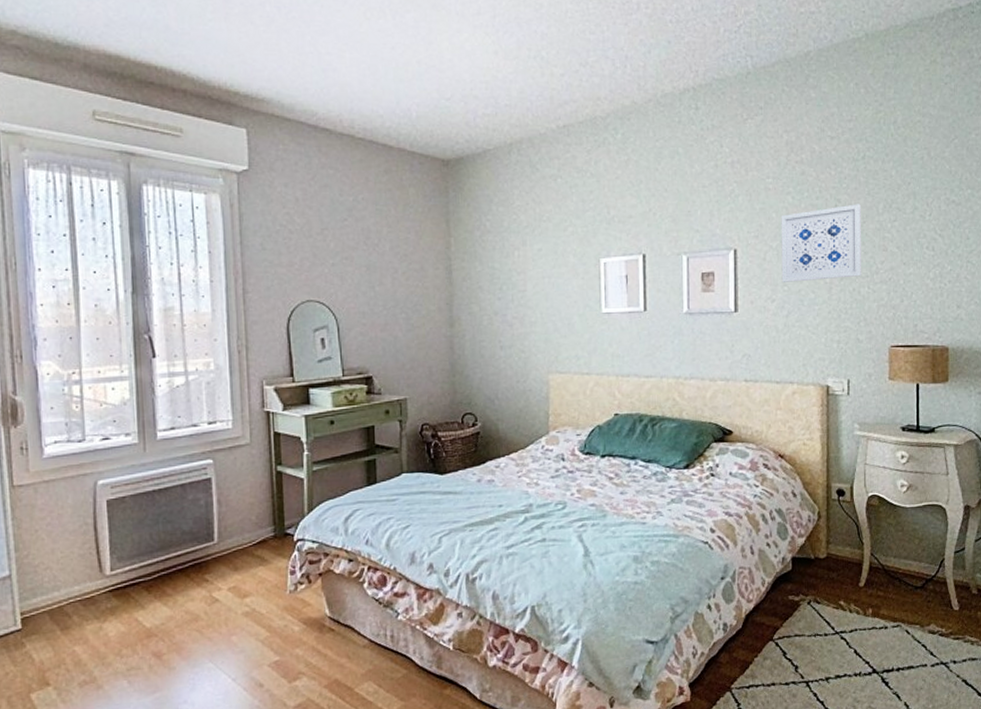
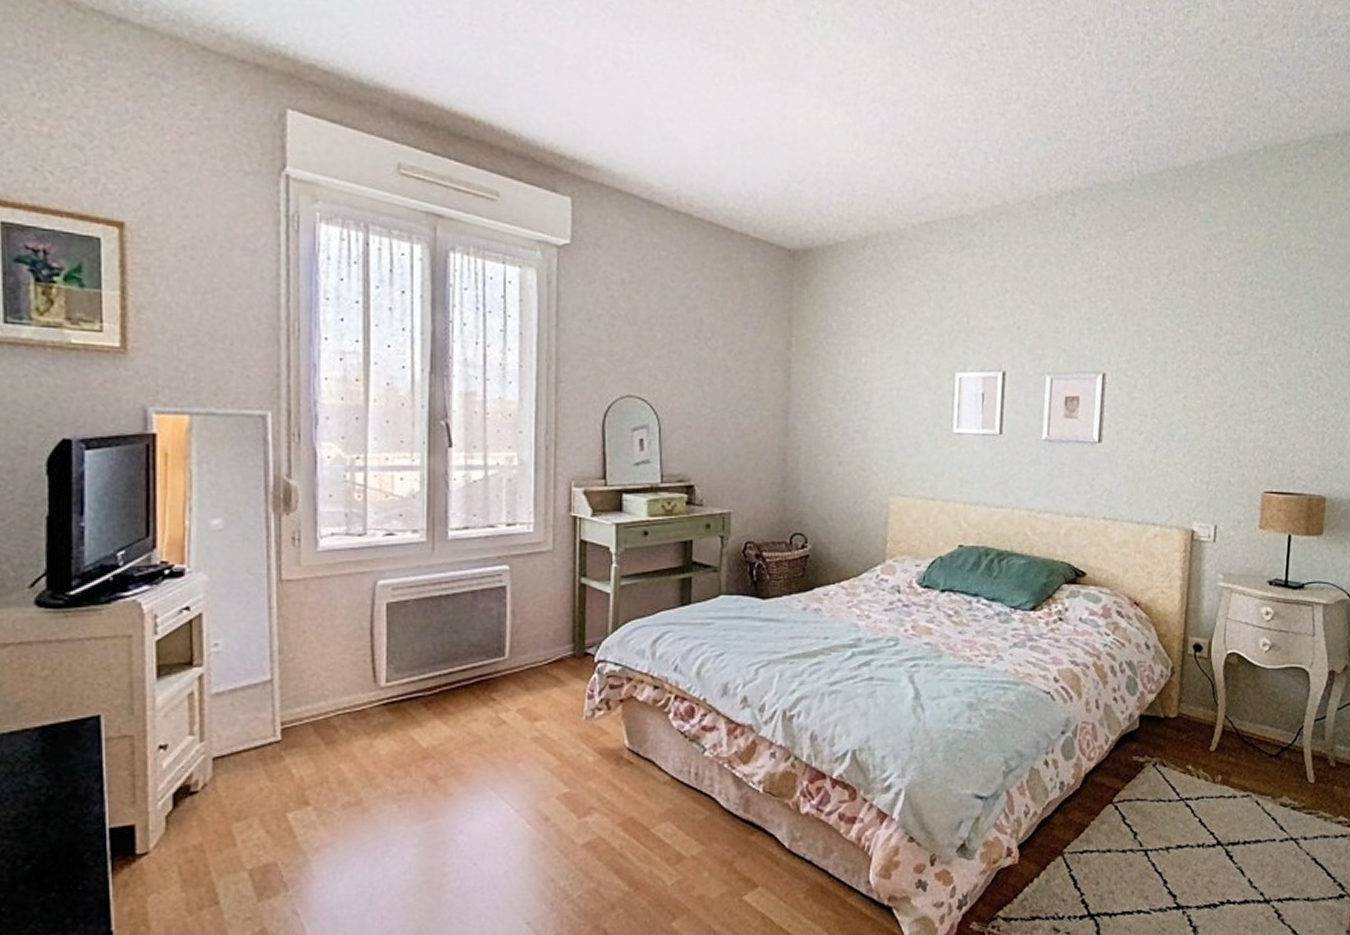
wall art: present [781,204,862,282] -> none [1151,333,1244,415]

